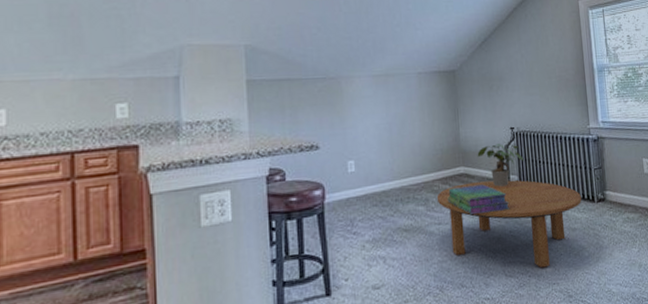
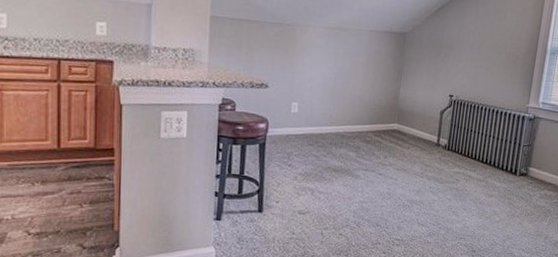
coffee table: present [436,180,582,268] -> none [367,139,505,224]
stack of books: present [447,184,510,215] -> none [377,141,435,168]
potted plant: present [477,144,524,187] -> none [412,108,457,147]

